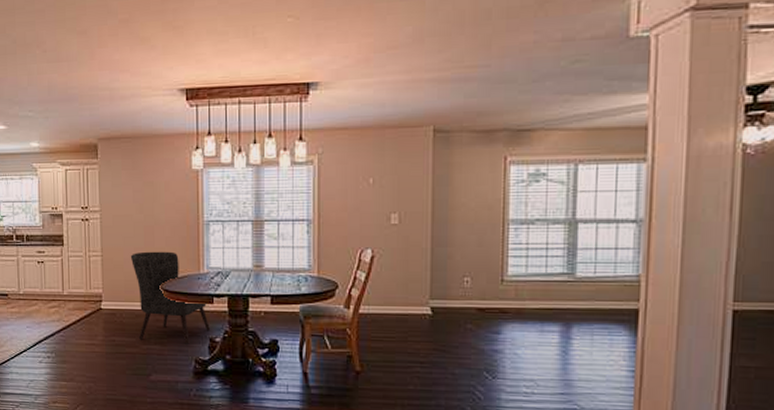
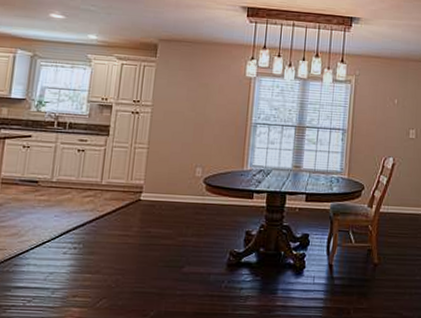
chair: present [130,251,210,344] -> none [175,147,247,237]

